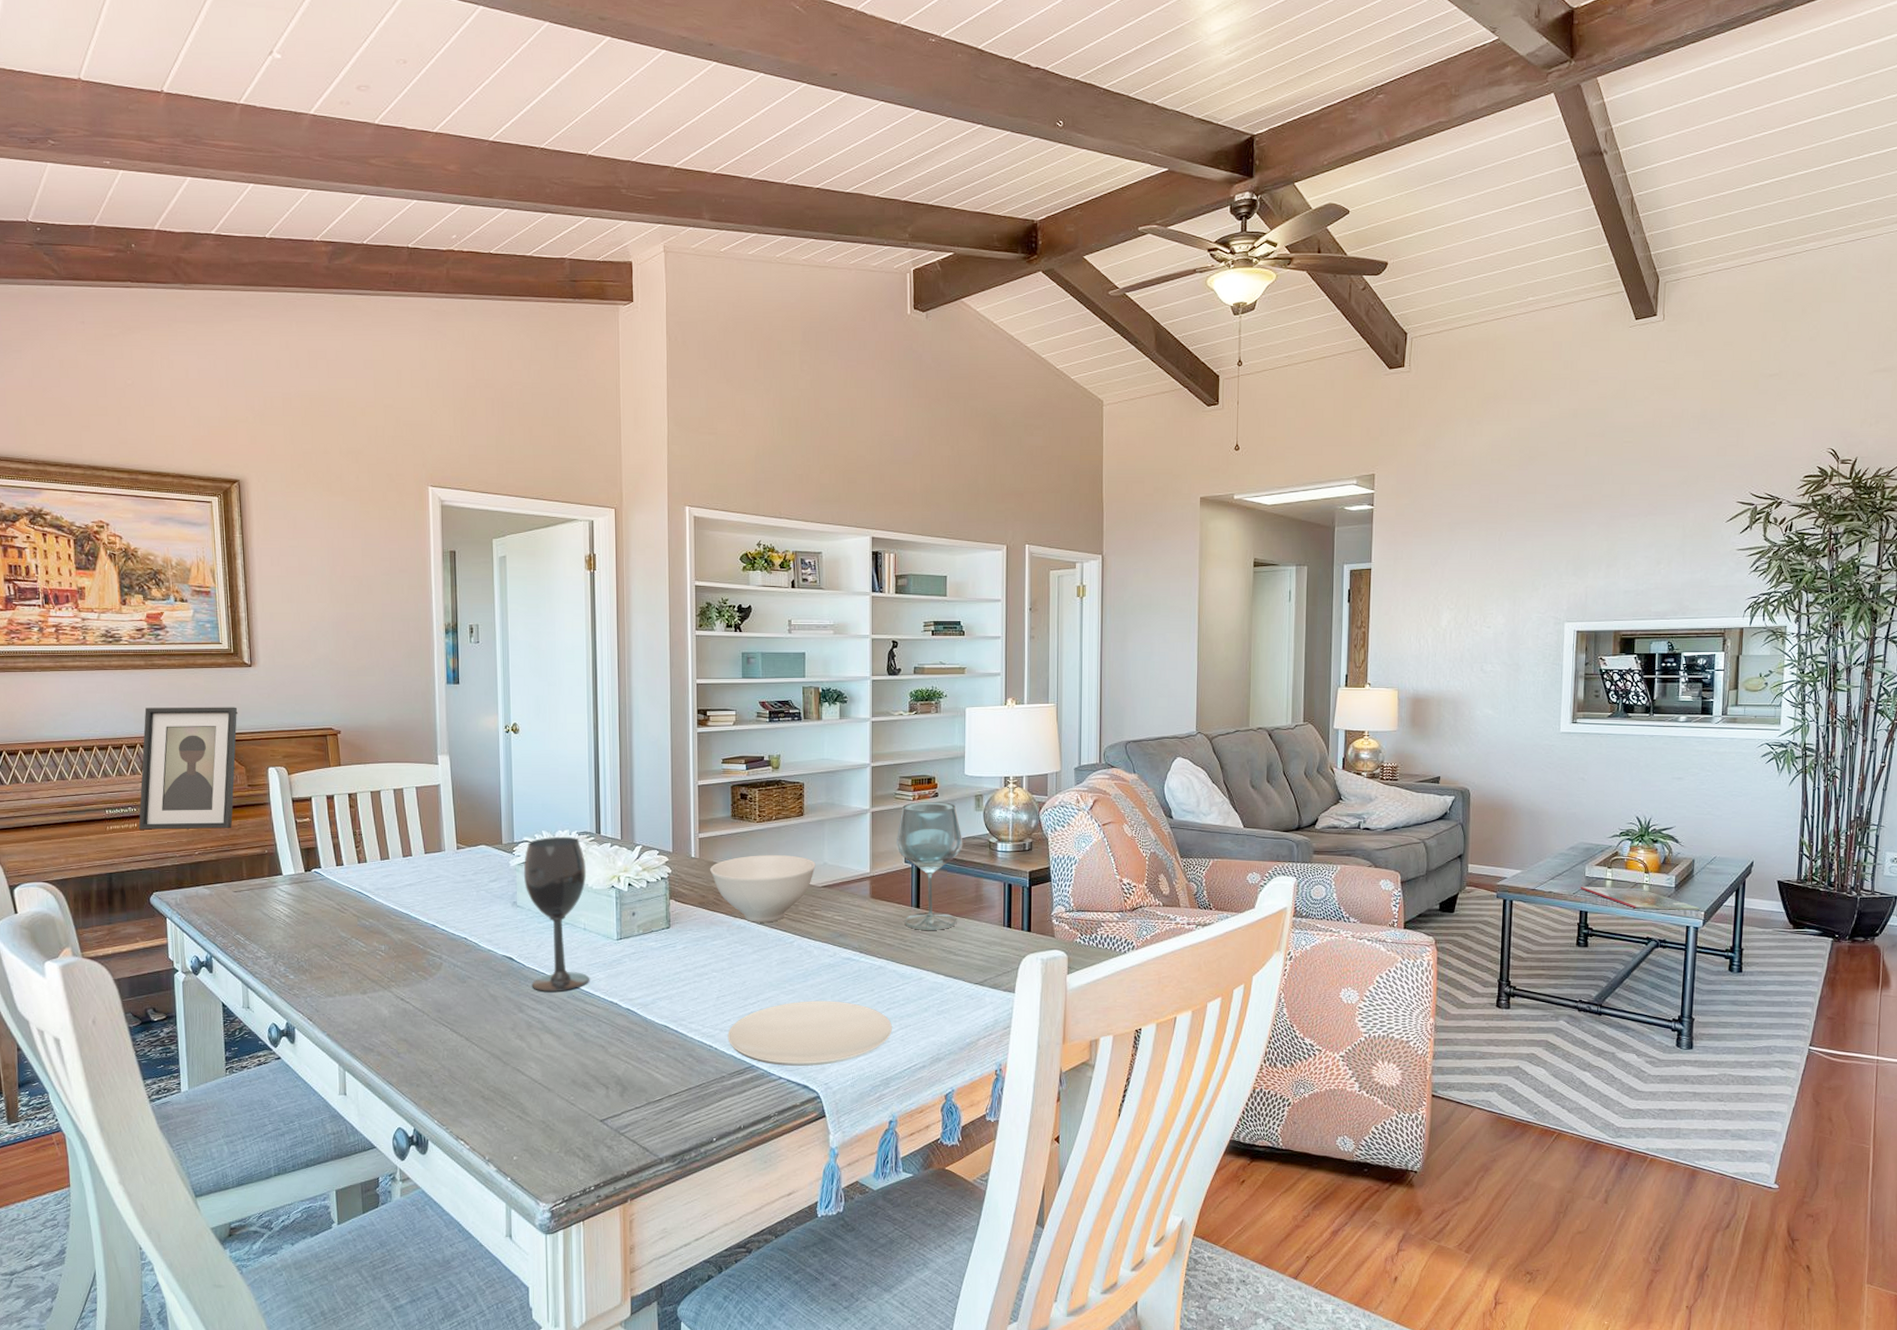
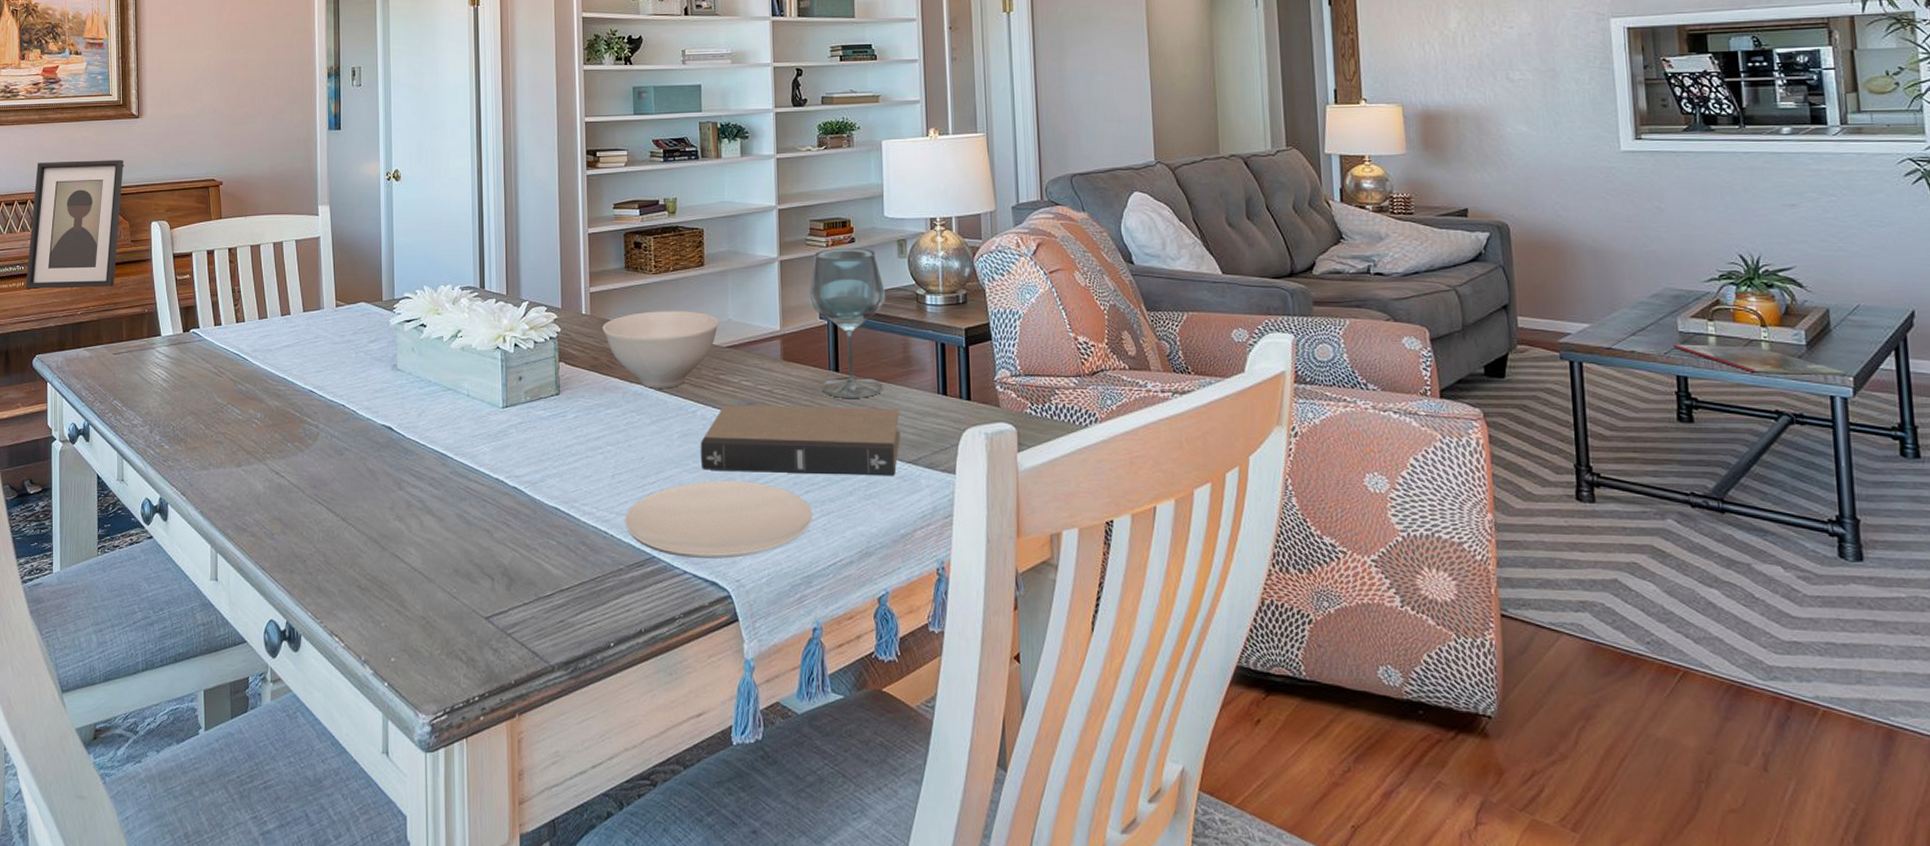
wine glass: present [523,836,589,993] -> none [403,292,473,468]
book: none [796,936,970,995] -> present [700,405,901,476]

